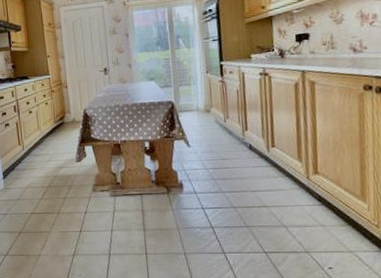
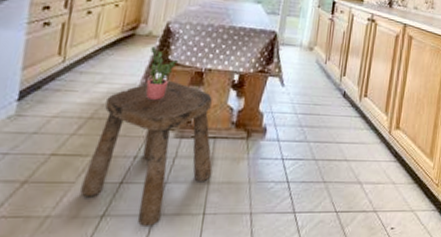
stool: none [55,153,145,262] -> present [80,80,212,226]
potted plant: none [77,129,100,170] -> present [146,46,180,101]

